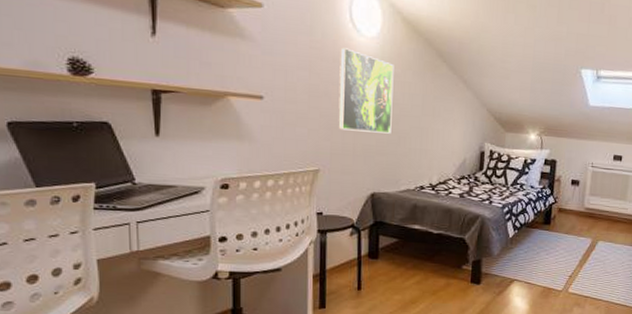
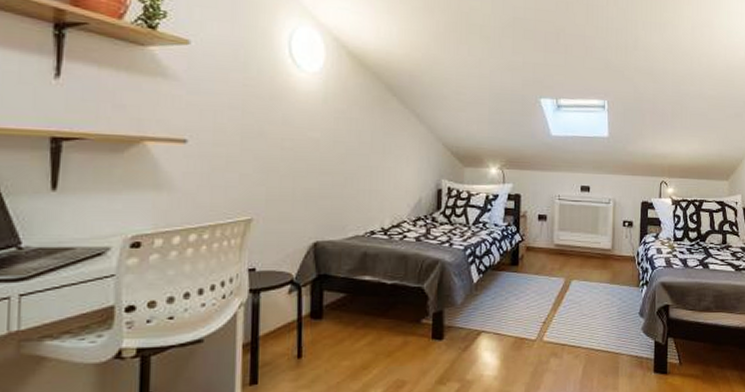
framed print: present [338,47,394,134] -> none [275,84,339,175]

